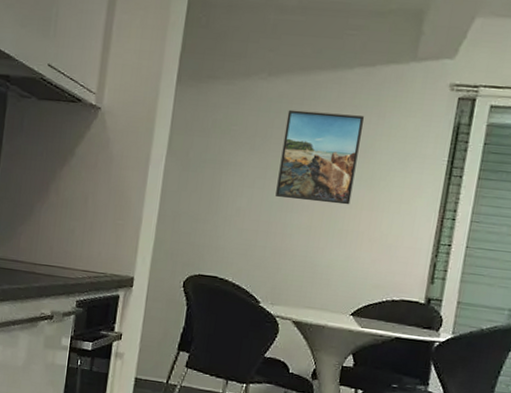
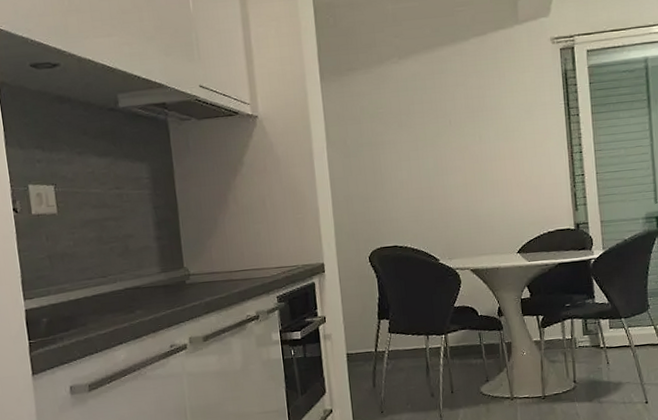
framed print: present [275,109,364,205] -> none [423,79,494,164]

